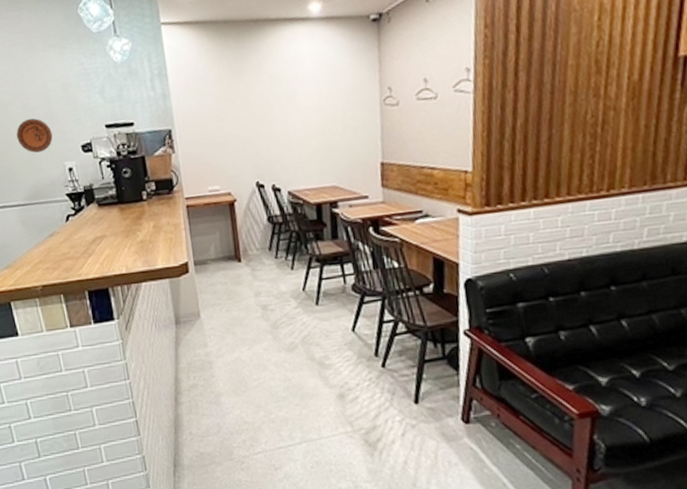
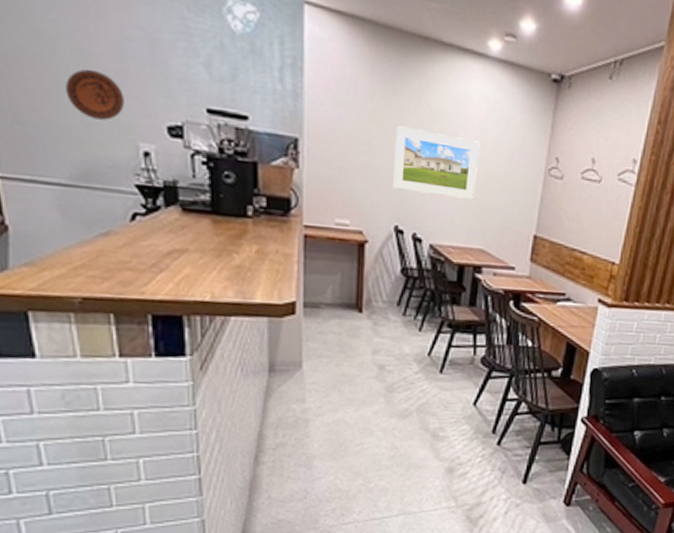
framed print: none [244,92,320,151] -> present [392,125,480,200]

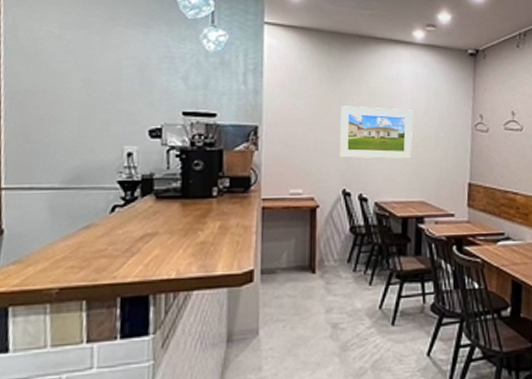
decorative plate: present [65,69,124,120] -> none [68,94,116,131]

